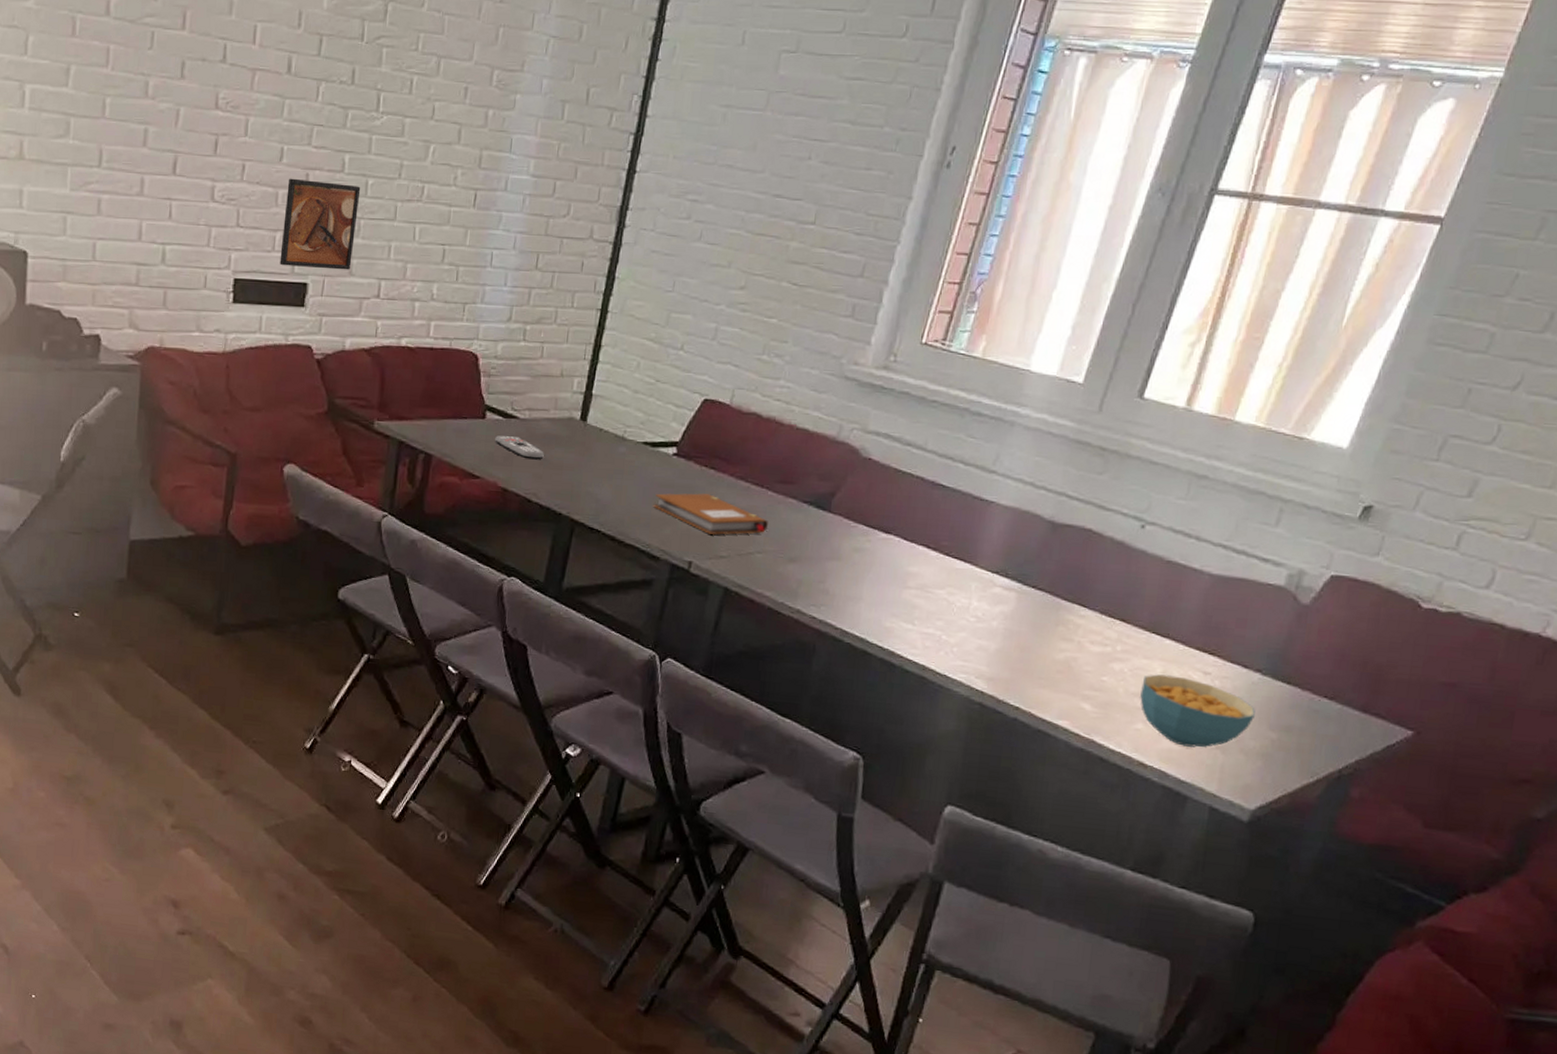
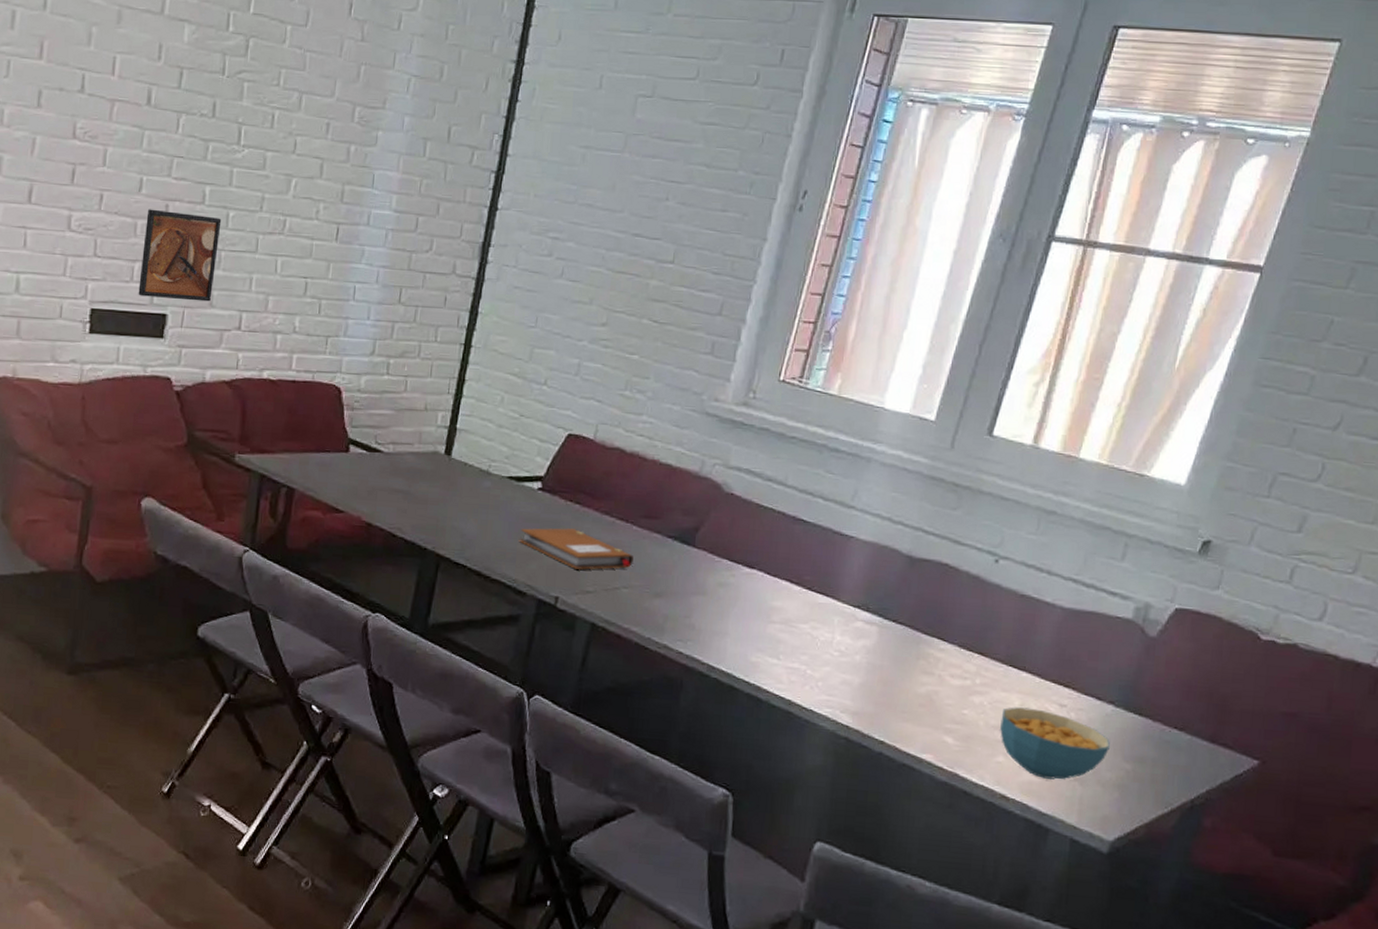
remote control: present [495,436,544,460] -> none [359,469,409,494]

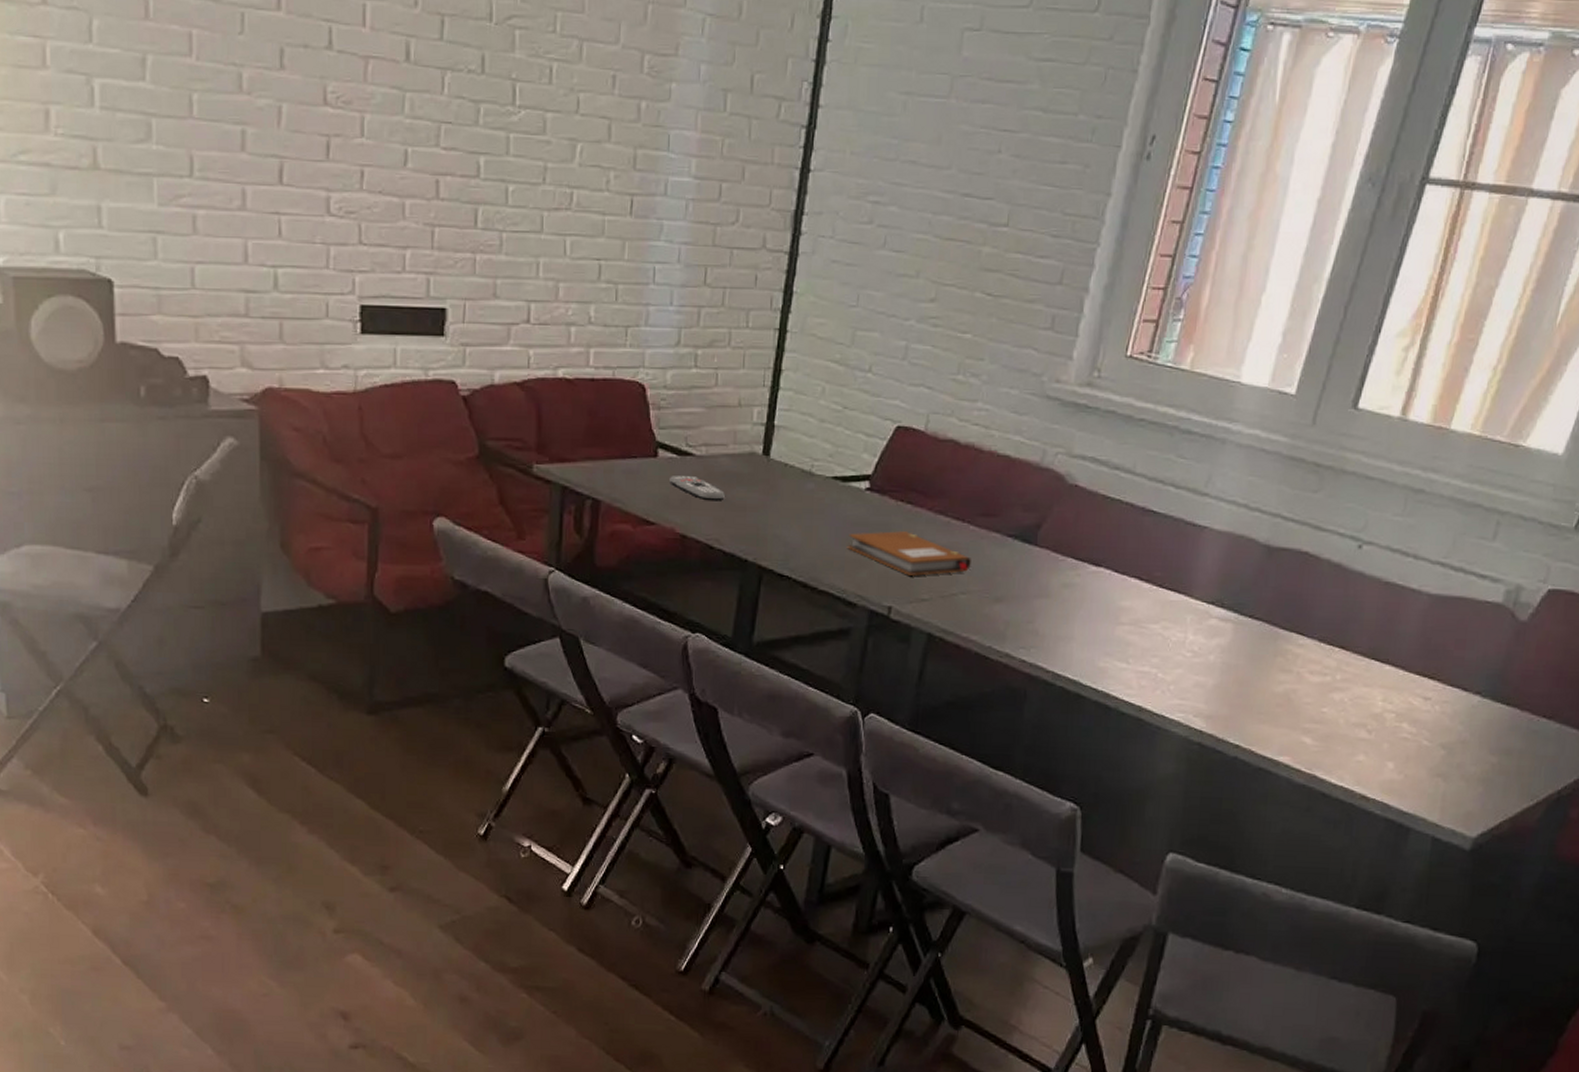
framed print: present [138,209,222,302] -> none [412,186,500,292]
remote control: none [359,469,409,494] -> present [670,476,725,501]
cereal bowl: present [1000,707,1110,780] -> none [1361,702,1476,777]

